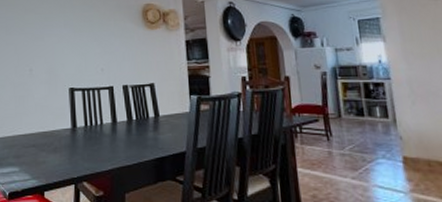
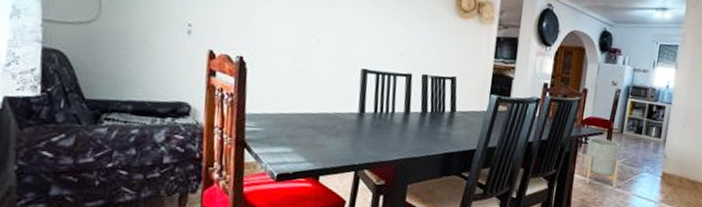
planter: none [303,126,350,180] -> present [583,138,621,188]

